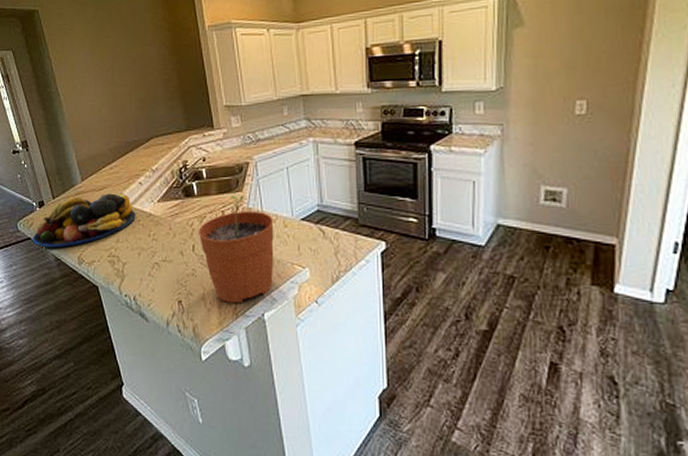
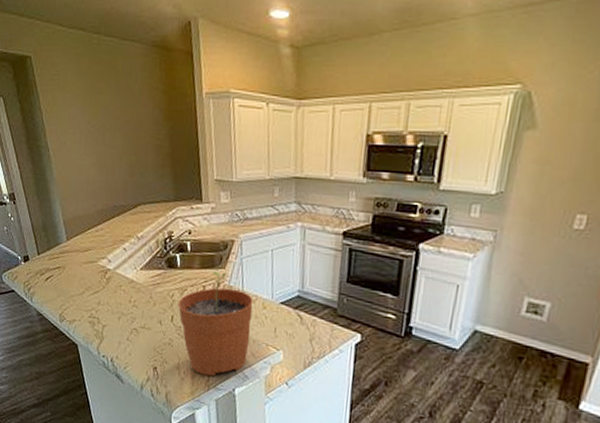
fruit bowl: present [33,193,136,248] -> none [16,255,118,304]

